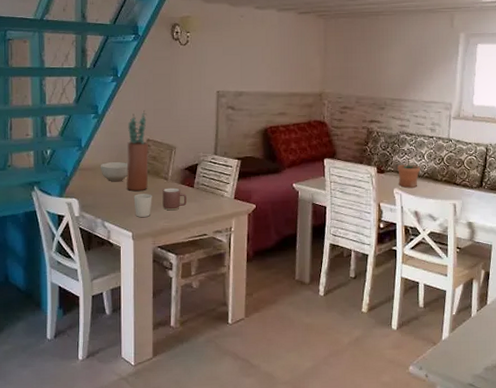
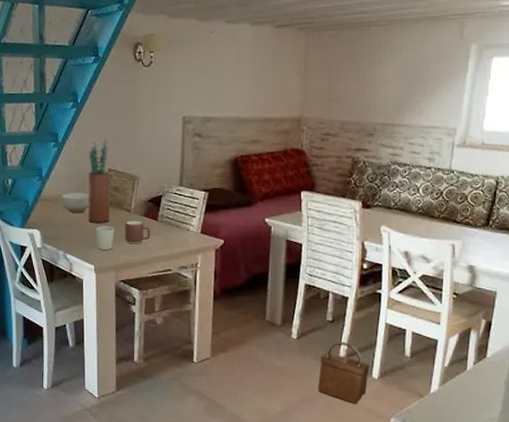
handbag: none [344,296,389,356] -> present [318,342,370,405]
planter: present [397,164,421,189] -> none [386,198,414,226]

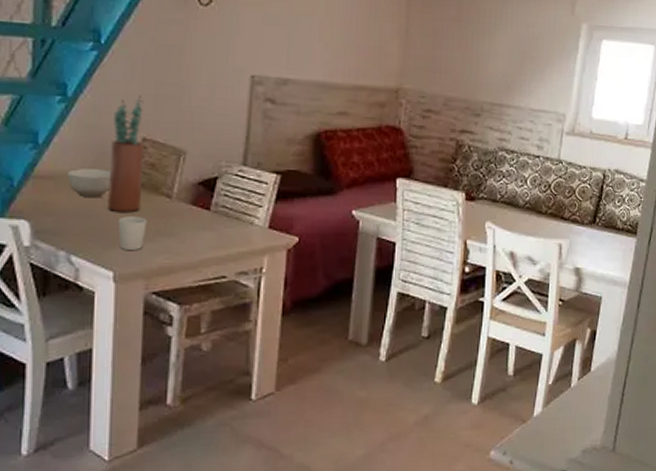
mug: present [125,220,150,244] -> none [162,209,199,242]
handbag: present [318,342,370,405] -> none [409,362,469,439]

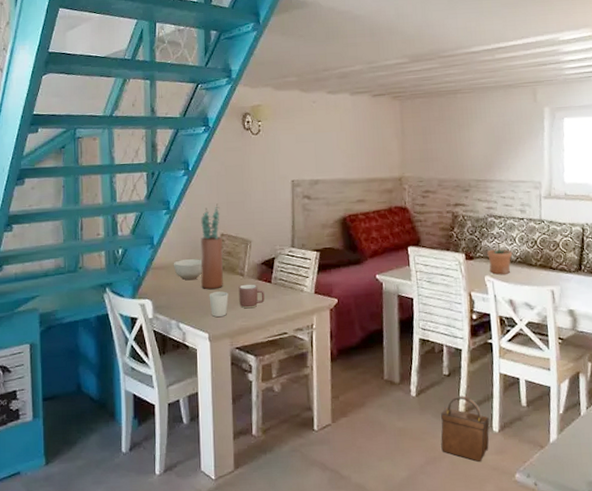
mug: none [162,209,199,242] -> present [238,284,265,309]
handbag: none [409,362,469,439] -> present [441,395,489,463]
planter: none [492,190,522,223] -> present [487,249,513,276]

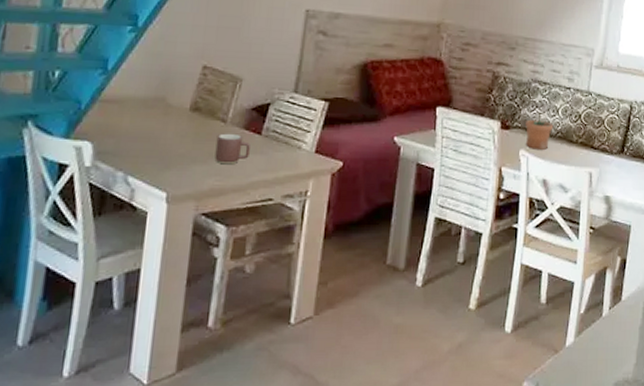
bowl: present [173,258,202,281] -> none [130,92,172,122]
vase: present [200,203,224,290] -> none [166,26,207,136]
dixie cup: present [209,291,229,318] -> none [174,139,202,173]
handbag: present [441,395,489,463] -> none [443,288,502,368]

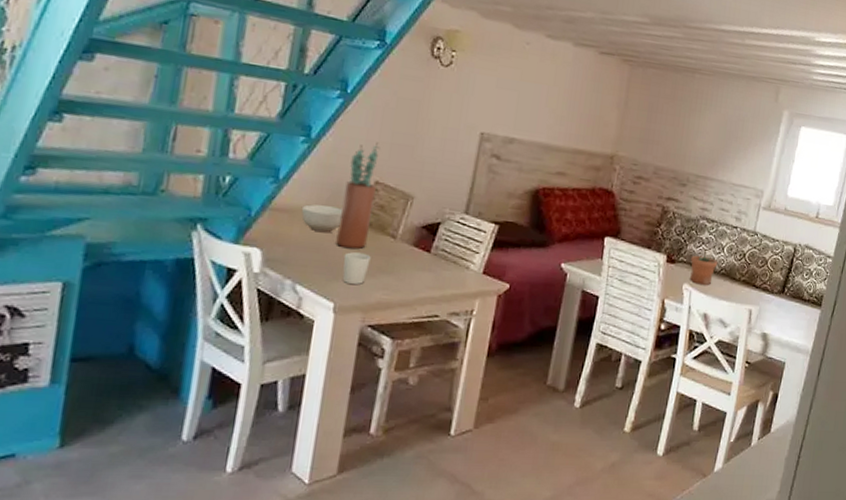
bowl: none [130,92,172,122] -> present [301,204,343,233]
vase: none [166,26,207,136] -> present [336,142,380,250]
dixie cup: none [174,139,202,173] -> present [342,252,371,285]
mug: present [214,133,250,165] -> none [383,249,419,280]

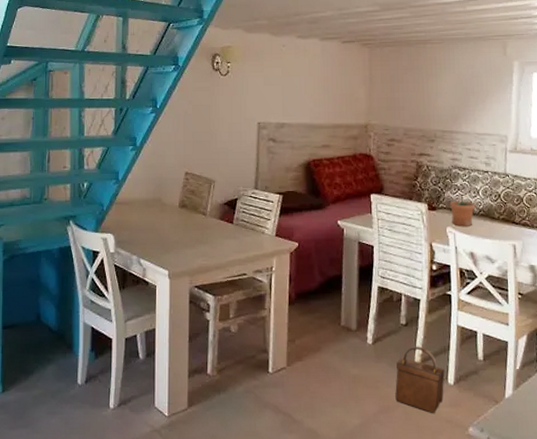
bowl: present [301,204,343,233] -> none [137,195,165,217]
vase: present [336,142,380,250] -> none [164,142,188,227]
dixie cup: present [342,252,371,285] -> none [170,229,190,255]
handbag: none [596,412,655,487] -> present [395,346,445,414]

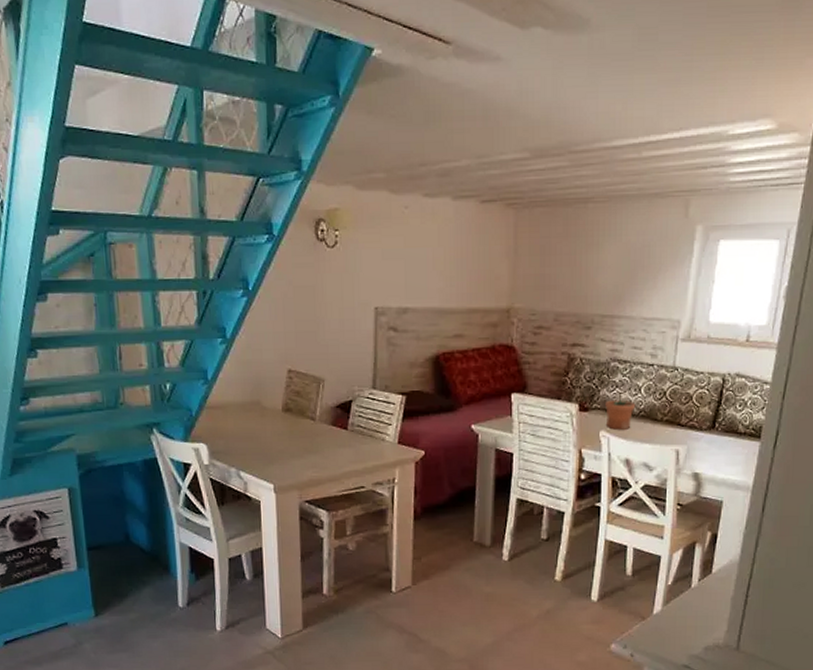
handbag: present [395,346,445,414] -> none [532,562,588,632]

